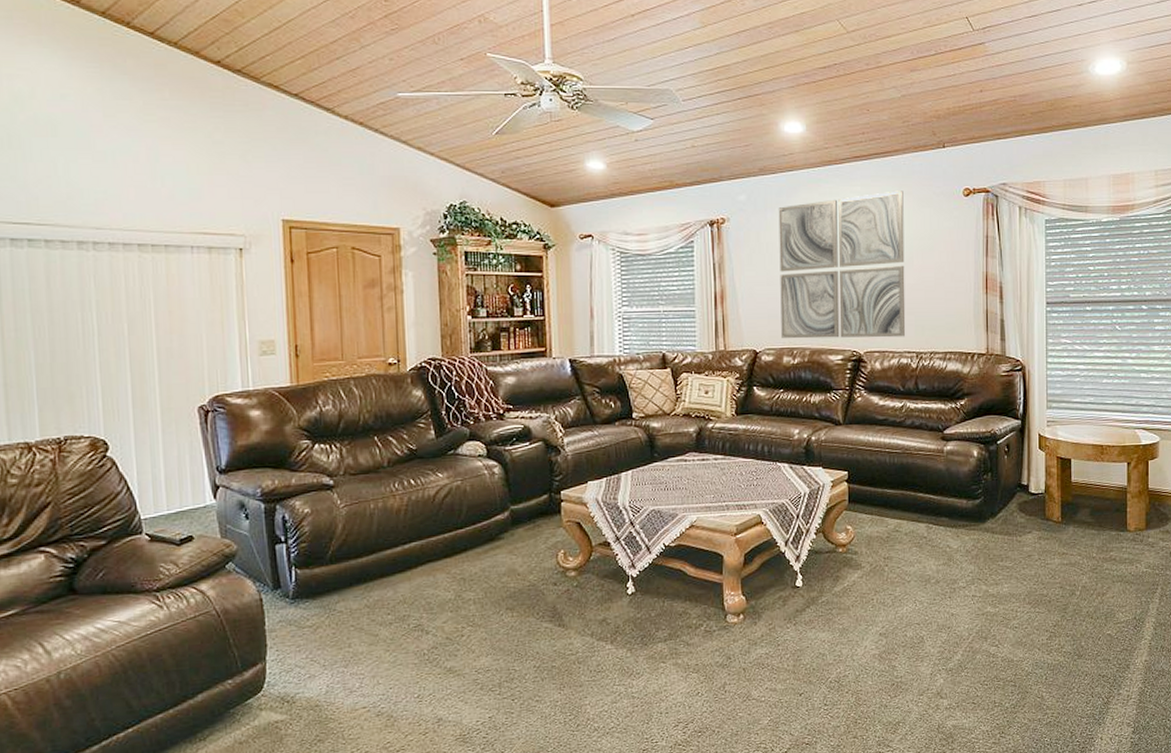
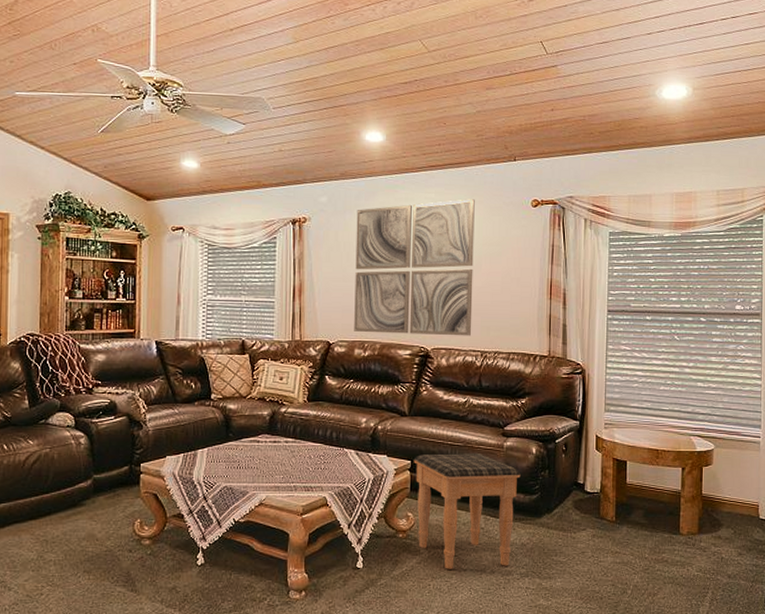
footstool: none [850,460,963,582] -> present [413,453,521,569]

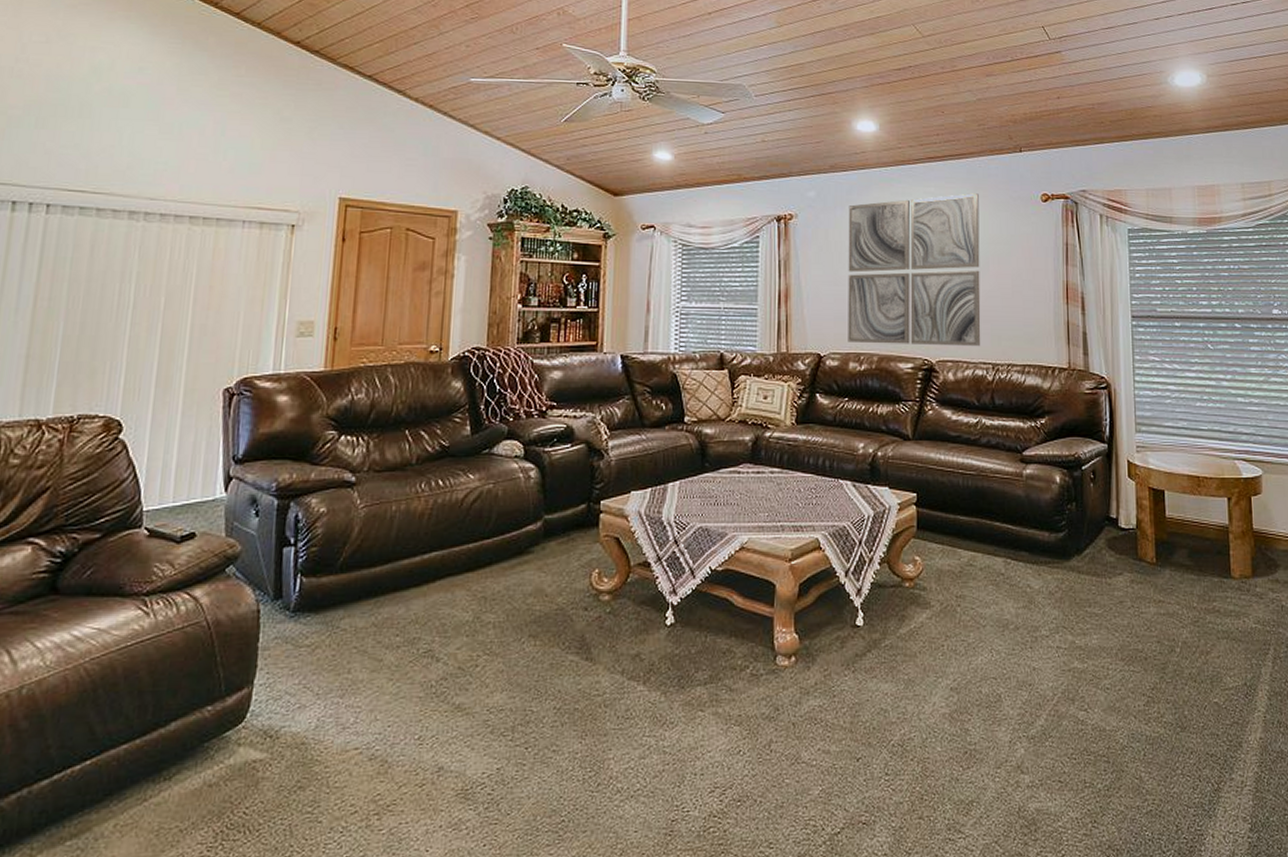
footstool: present [413,453,521,569] -> none [920,484,1044,626]

